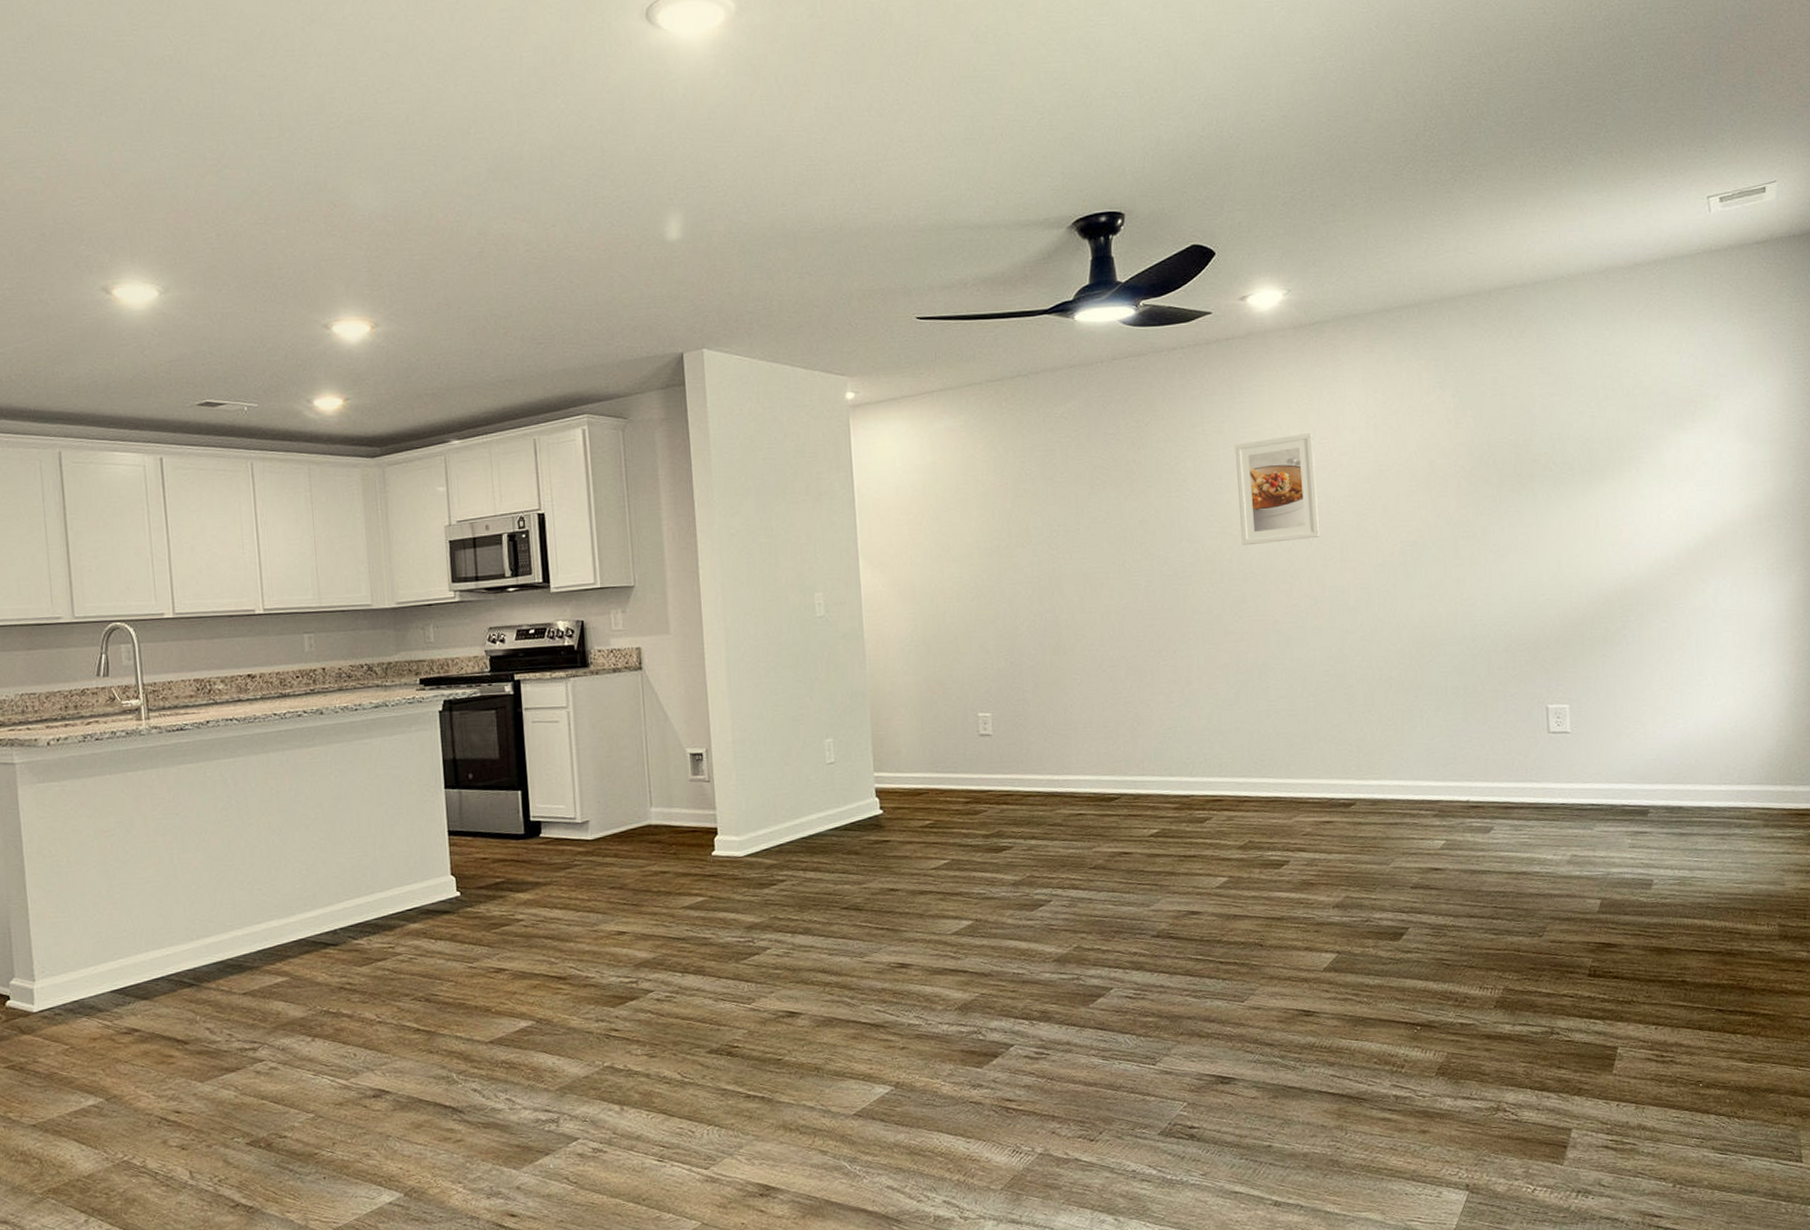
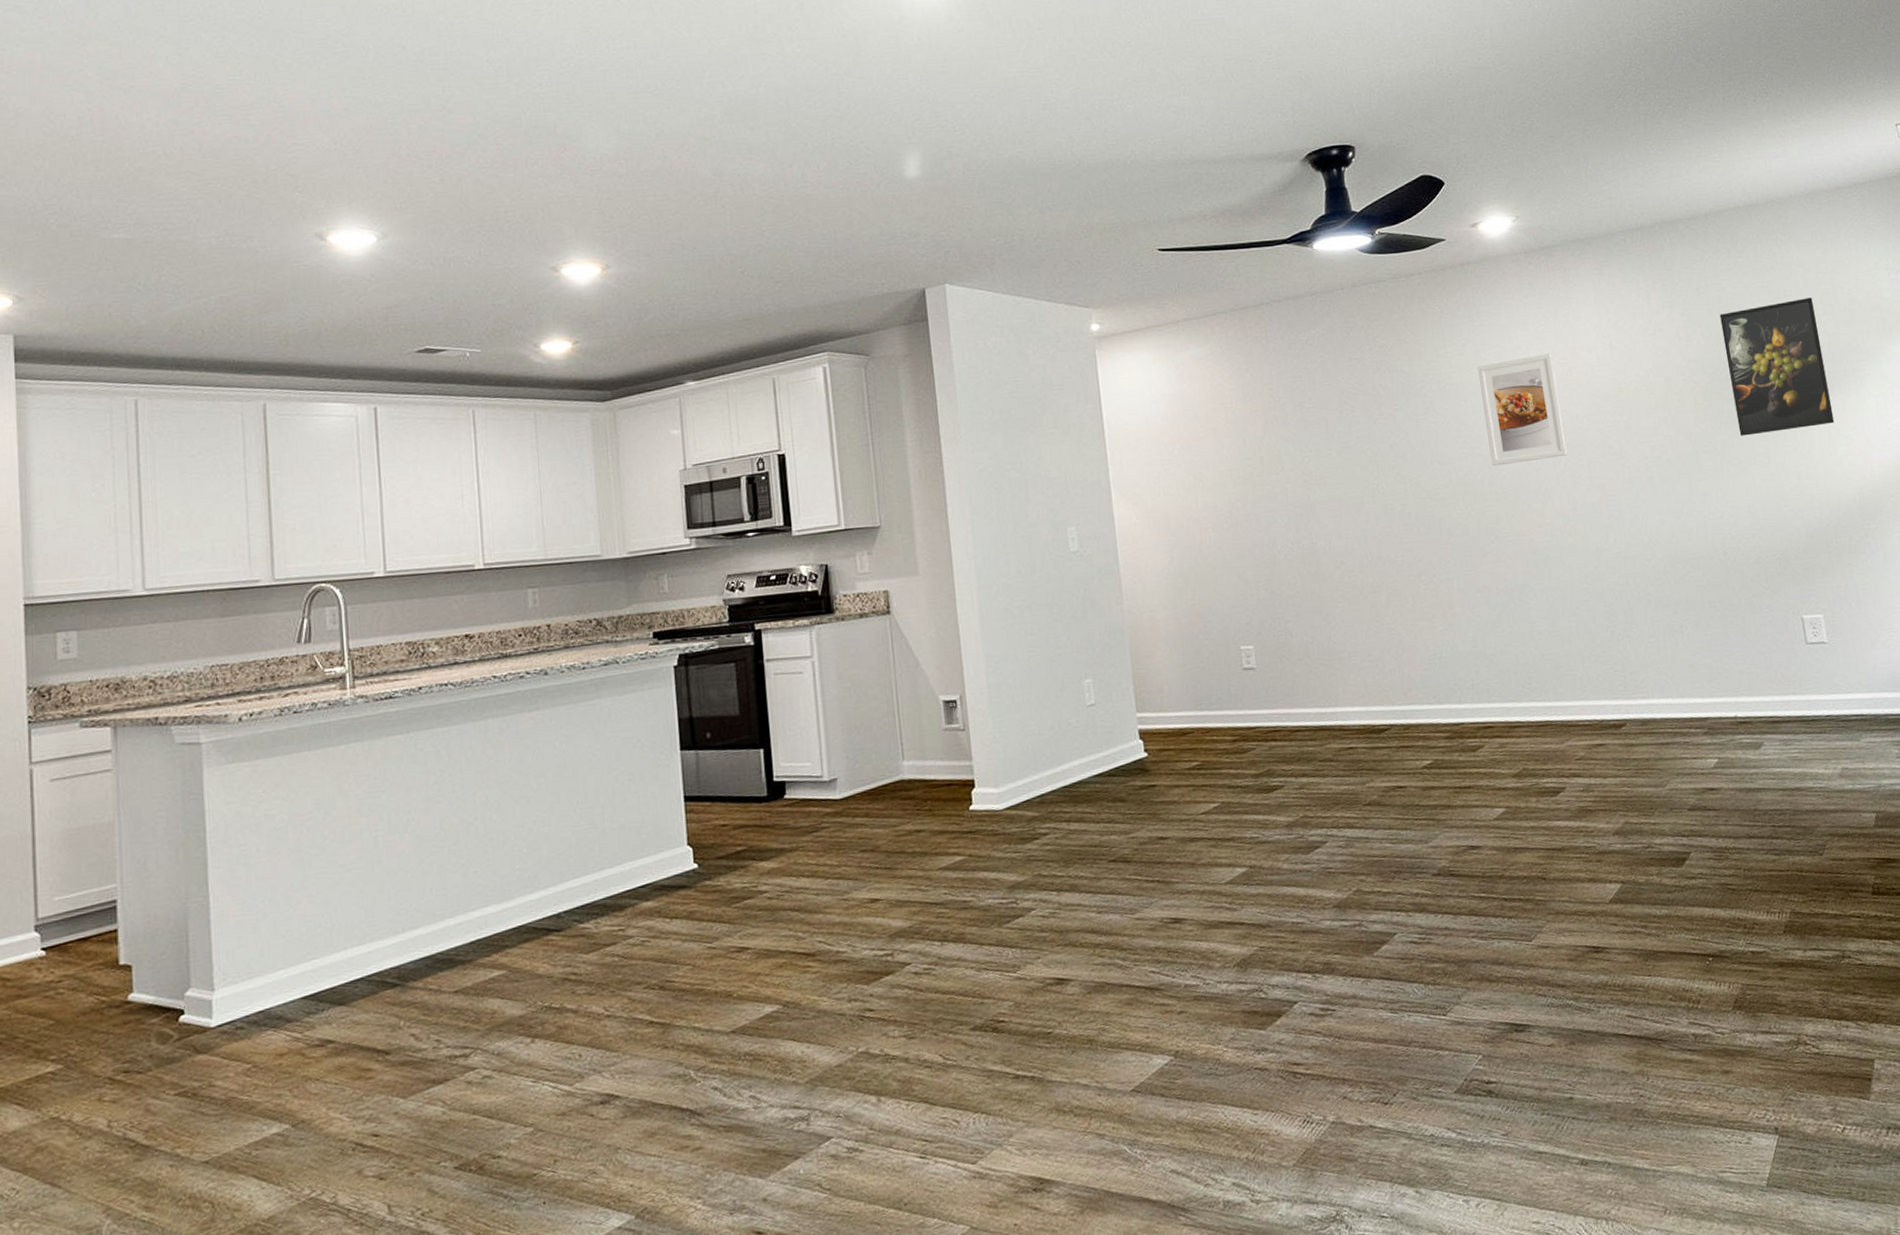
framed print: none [1493,381,1604,523] -> present [1719,297,1835,436]

